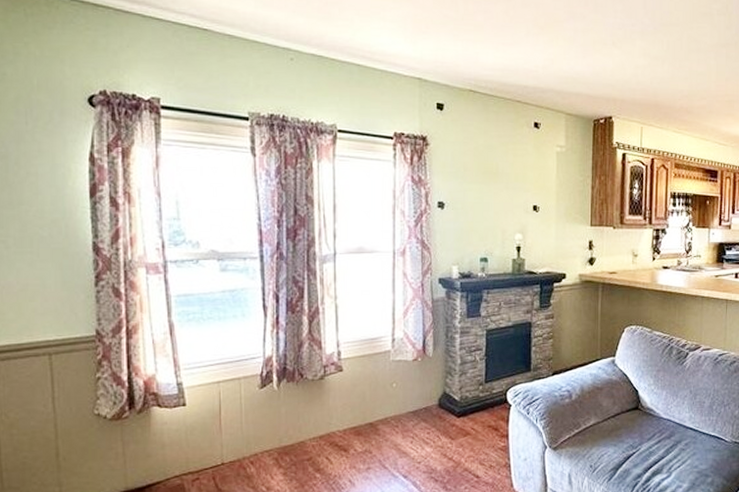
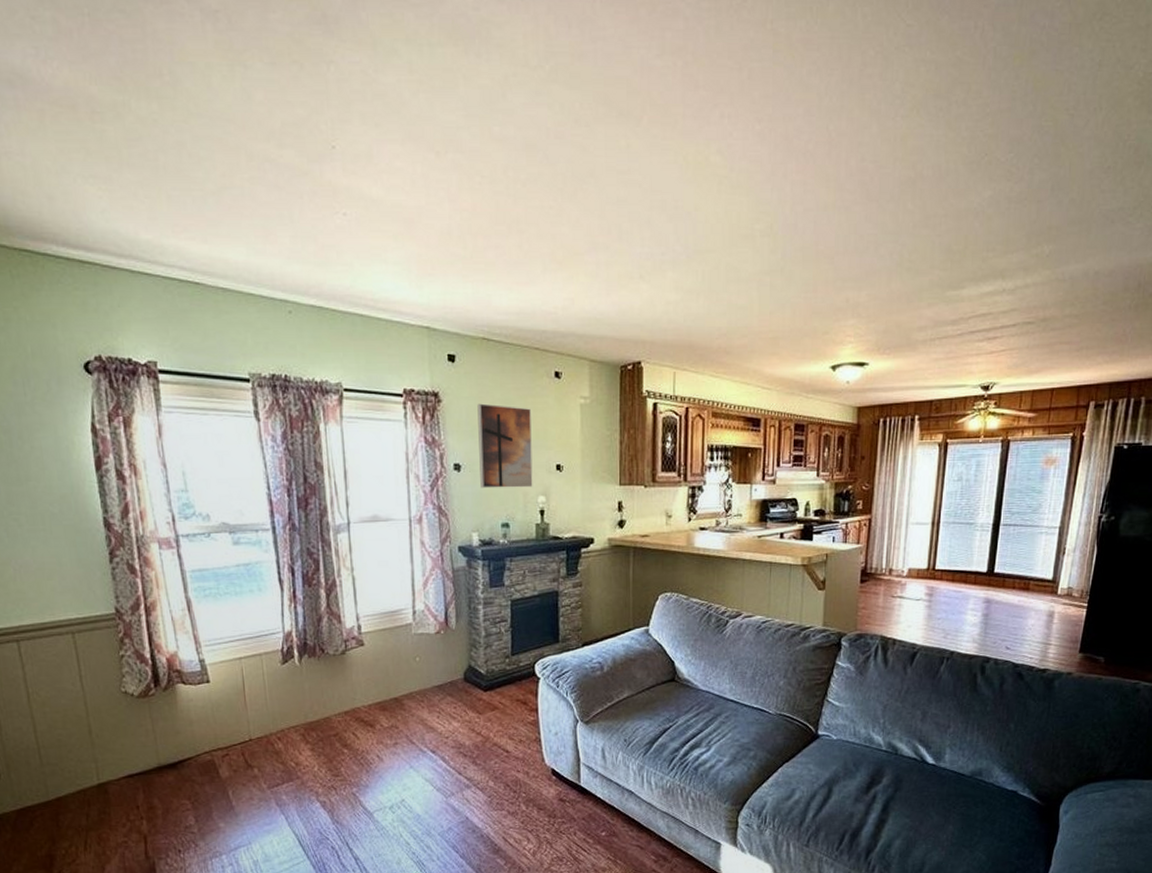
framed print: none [462,148,511,226] -> present [477,403,533,488]

